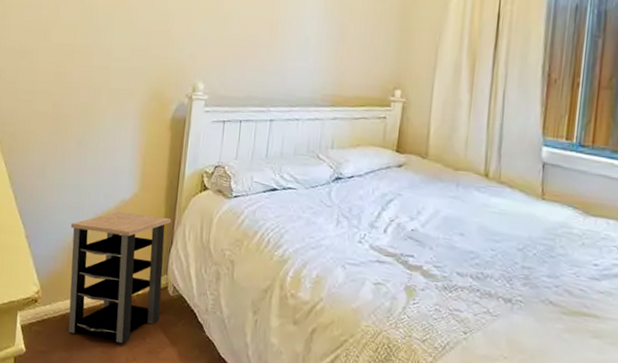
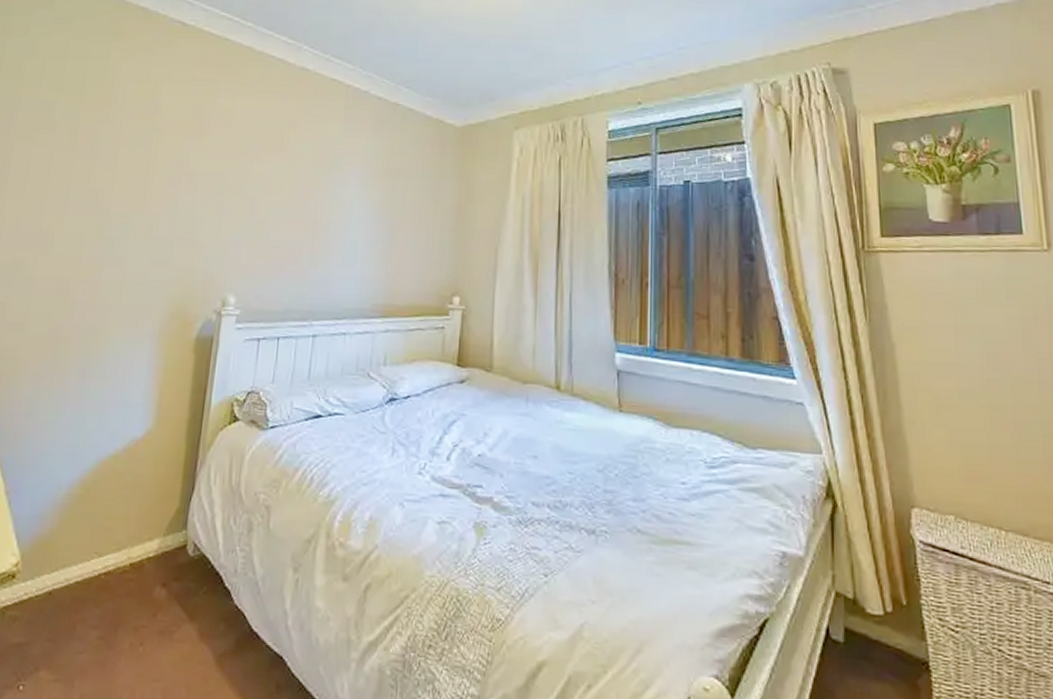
side table: present [68,211,172,344] -> none [55,453,194,625]

